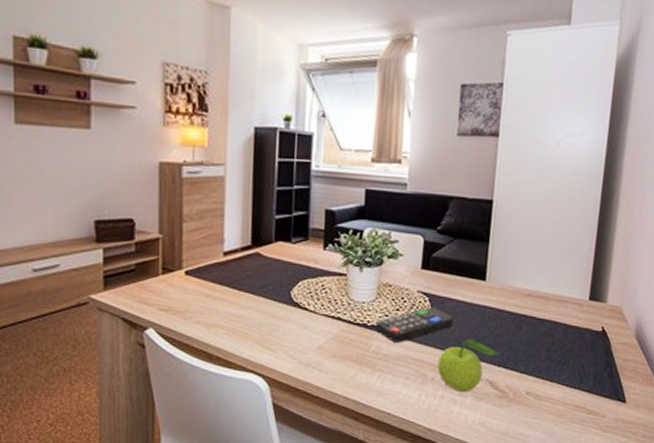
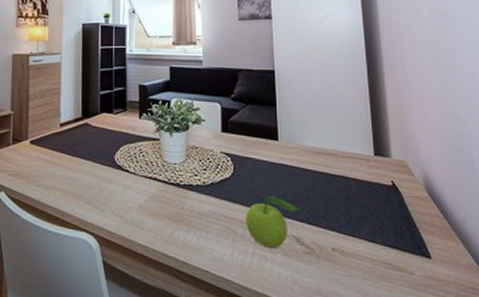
remote control: present [376,306,455,344] -> none [188,166,256,202]

